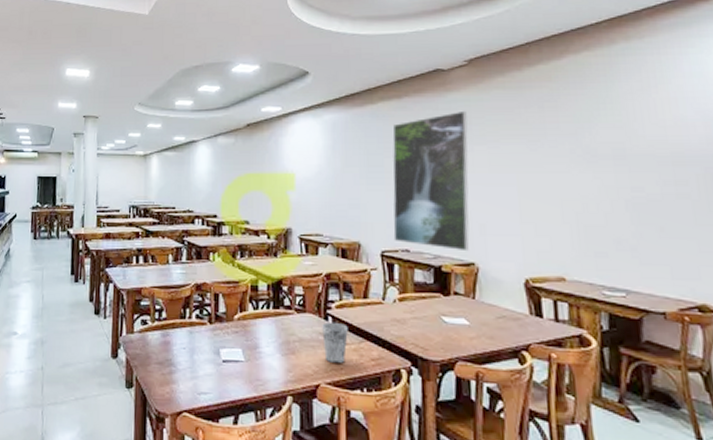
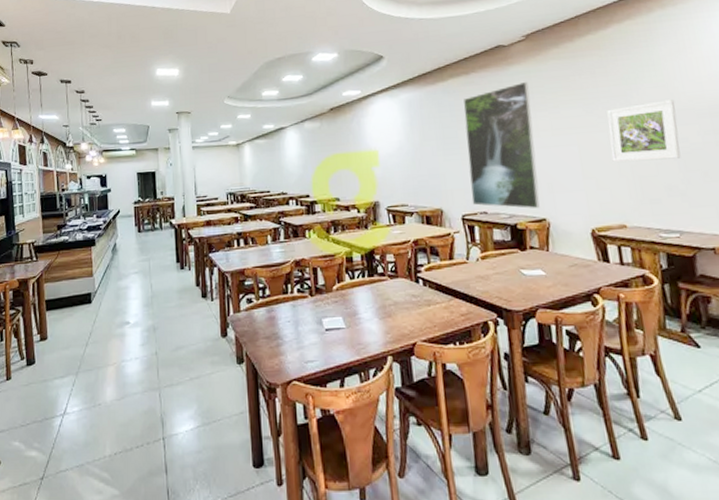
cup: present [322,321,348,364] -> none [414,284,438,323]
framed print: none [553,143,635,209] -> present [607,99,681,162]

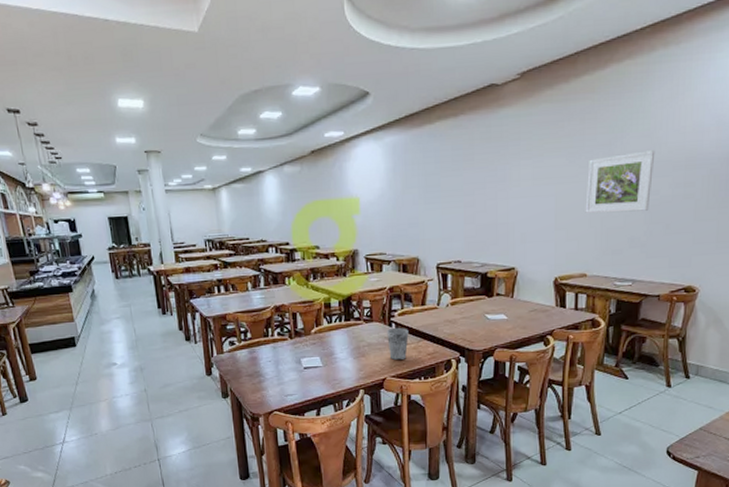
cup: none [414,284,438,323] -> present [387,327,409,361]
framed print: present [463,81,540,209] -> none [447,126,516,259]

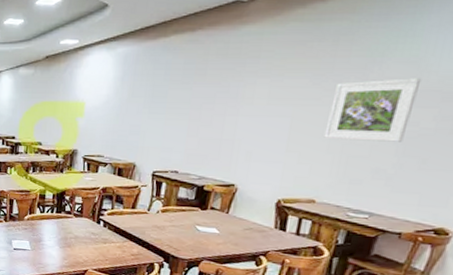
cup: present [387,327,409,361] -> none [94,225,116,257]

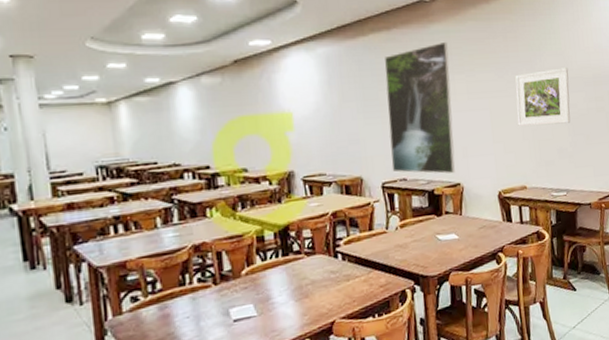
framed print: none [165,43,257,175] -> present [384,41,455,174]

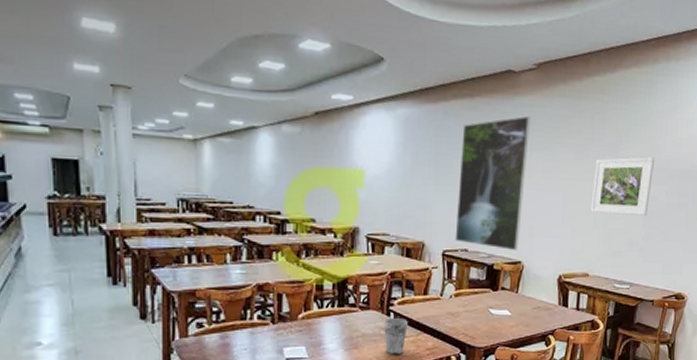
cup: none [332,258,358,299] -> present [384,317,408,355]

